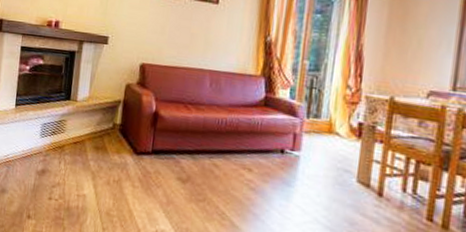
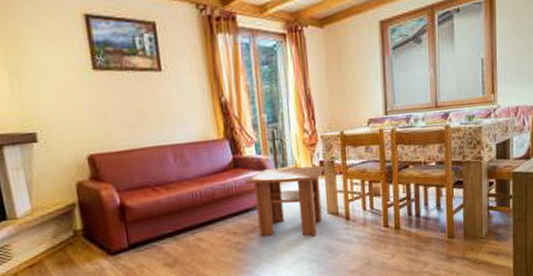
coffee table: none [271,115,365,202] -> present [244,165,326,237]

